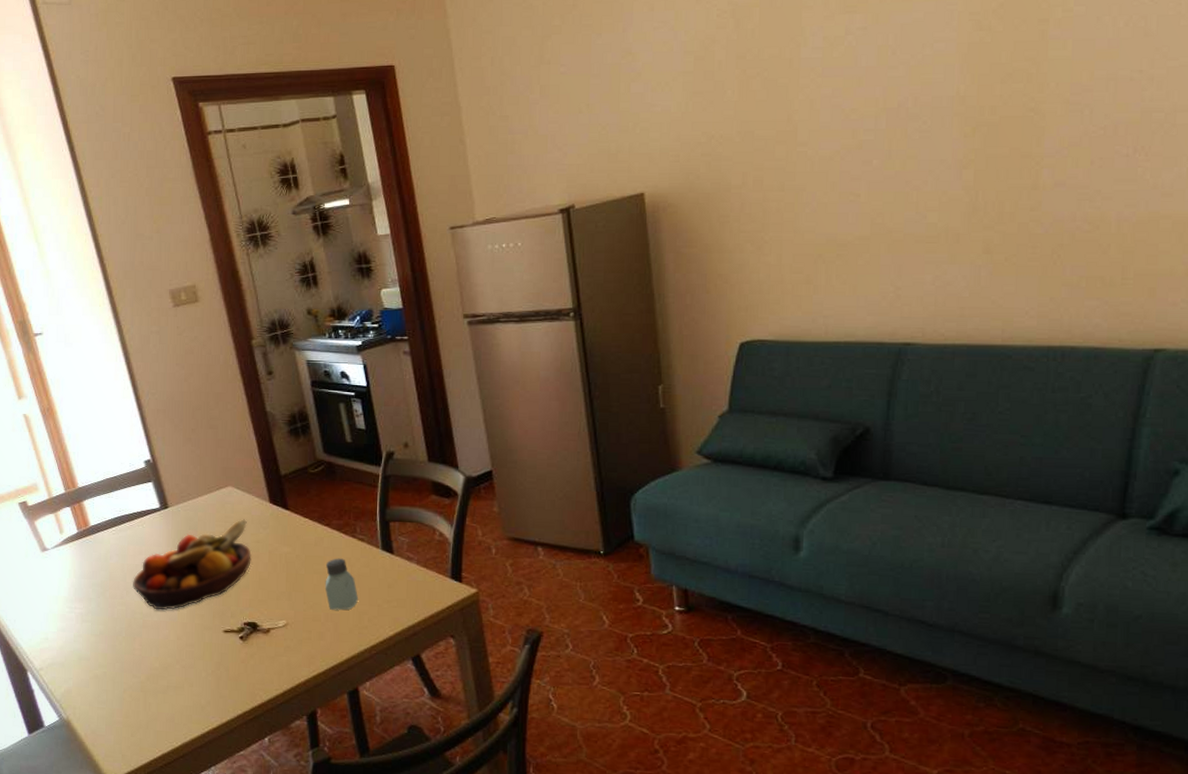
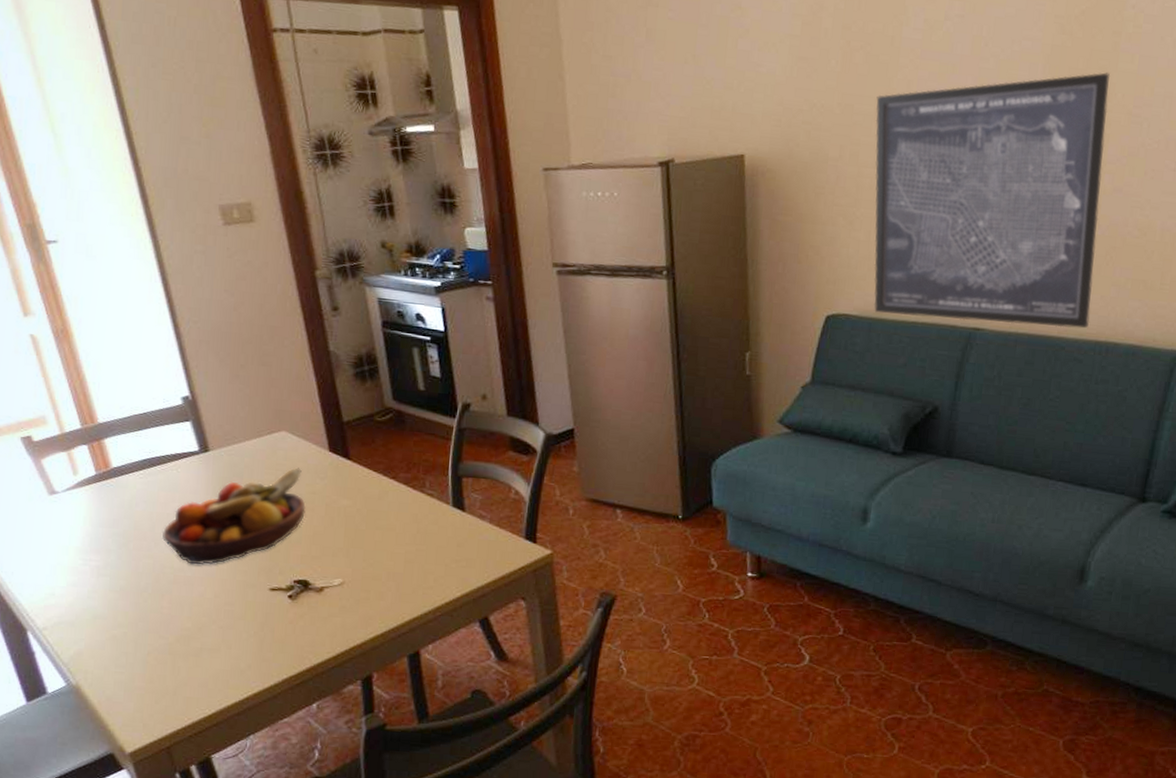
saltshaker: present [325,558,358,610] -> none [387,513,424,569]
wall art: none [778,63,1040,336] -> present [873,72,1111,329]

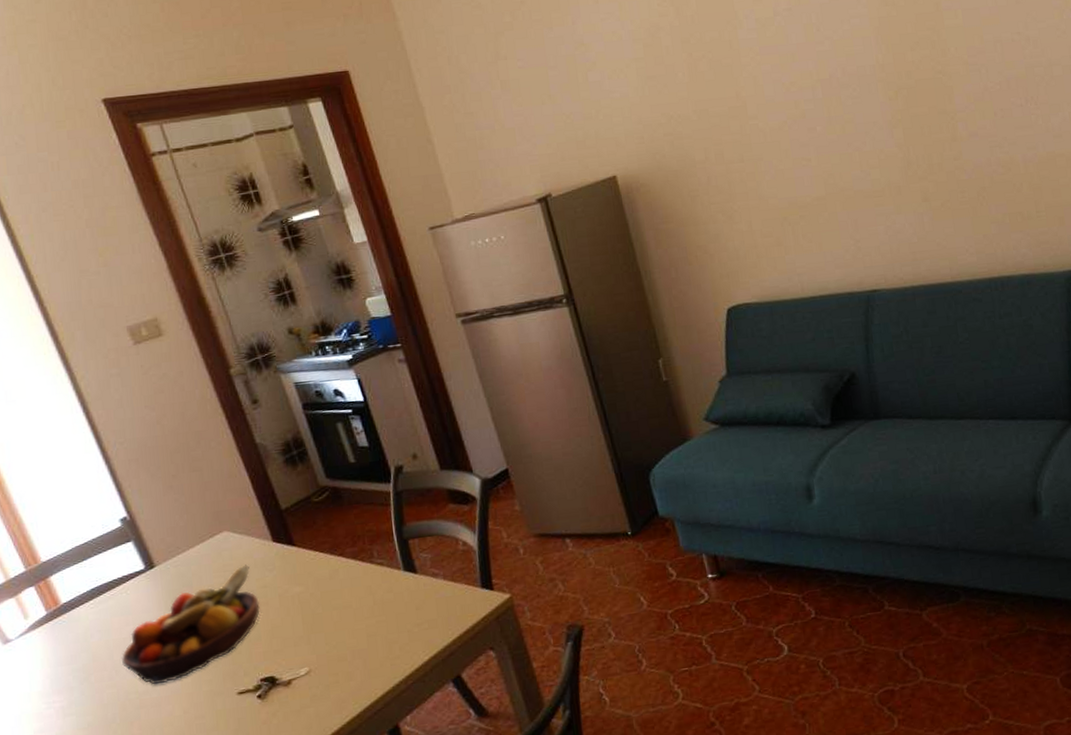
wall art: present [873,72,1111,329] -> none [728,31,979,296]

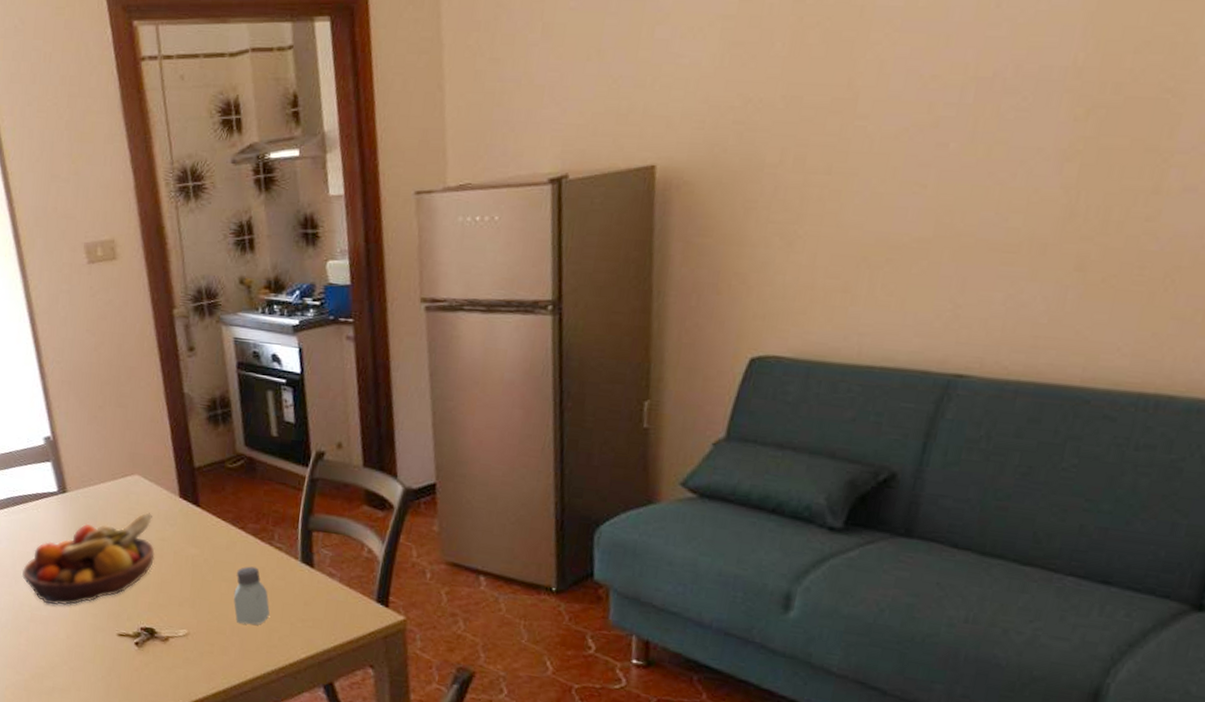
saltshaker: none [344,587,385,646] -> present [233,566,270,625]

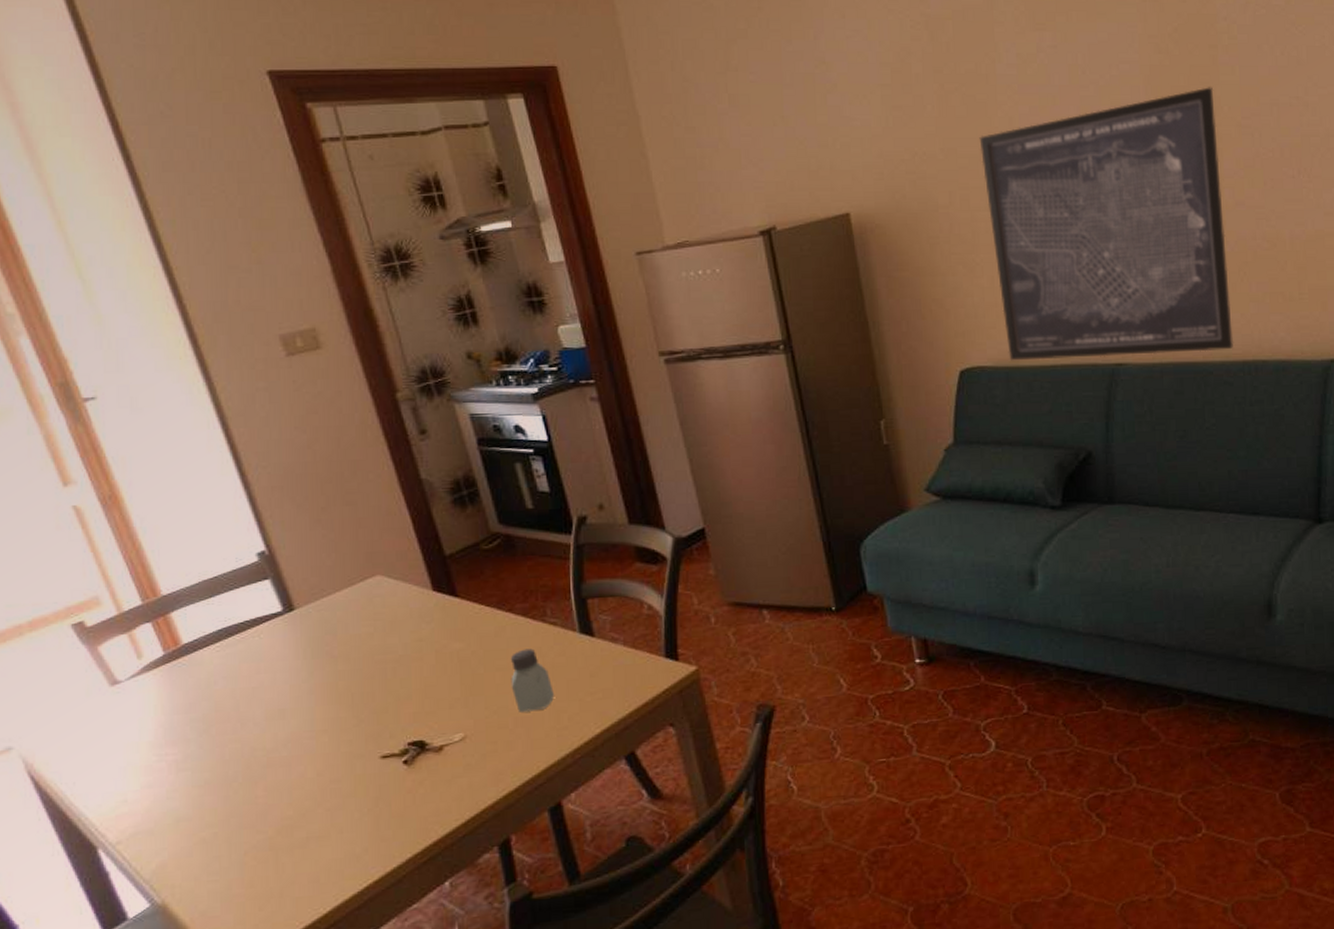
fruit bowl: present [22,512,155,606] -> none [249,614,413,742]
wall art: none [815,29,1191,377] -> present [979,87,1234,361]

